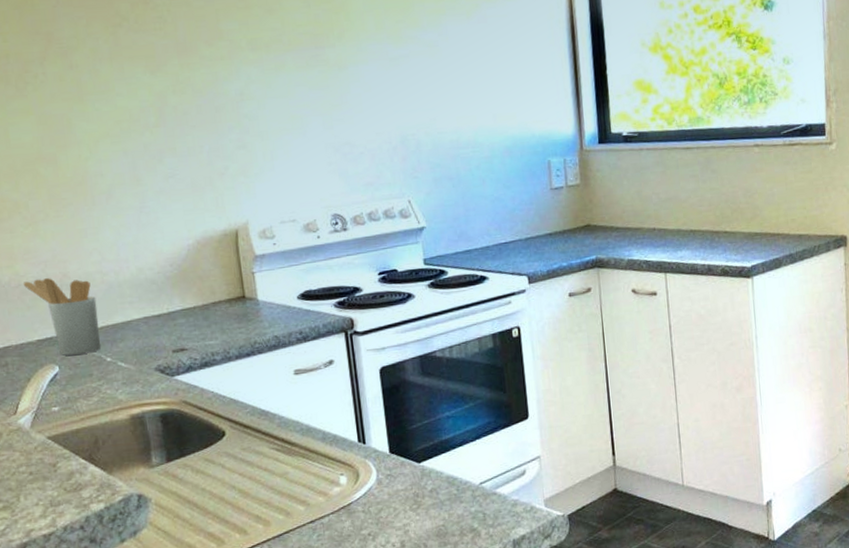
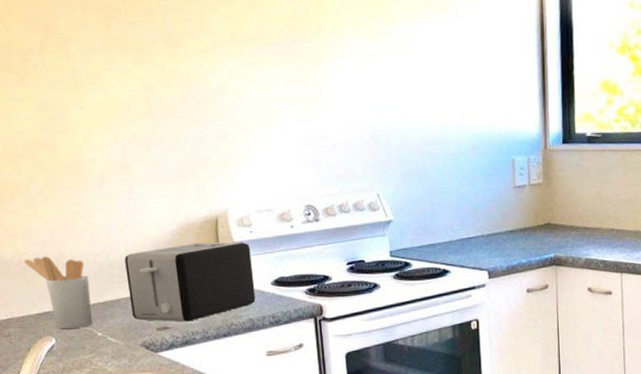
toaster: none [136,255,281,343] -> present [125,242,256,322]

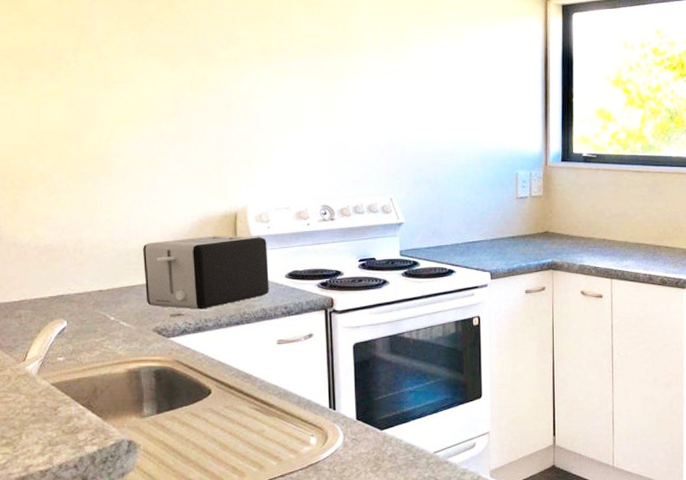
utensil holder: present [23,257,92,329] -> none [41,242,107,312]

